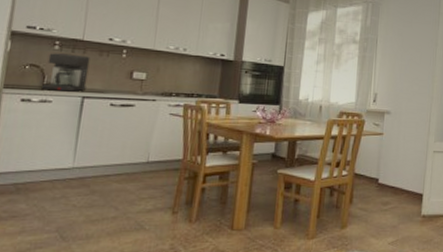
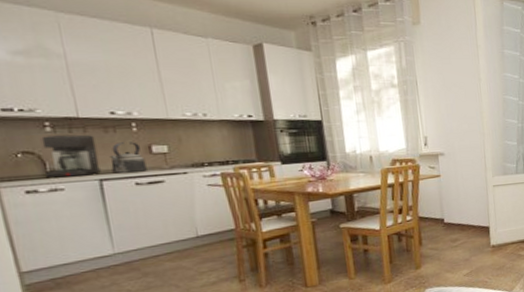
kettle: none [95,65,125,95] -> present [109,141,147,175]

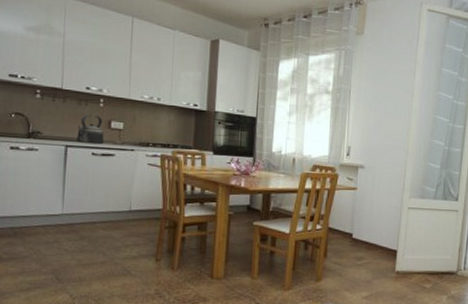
coffee maker: present [41,134,101,178] -> none [28,101,70,142]

